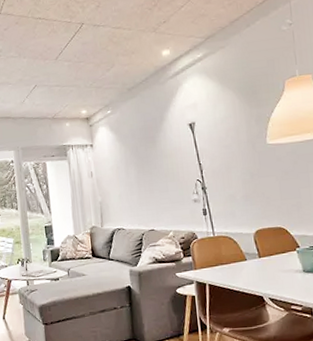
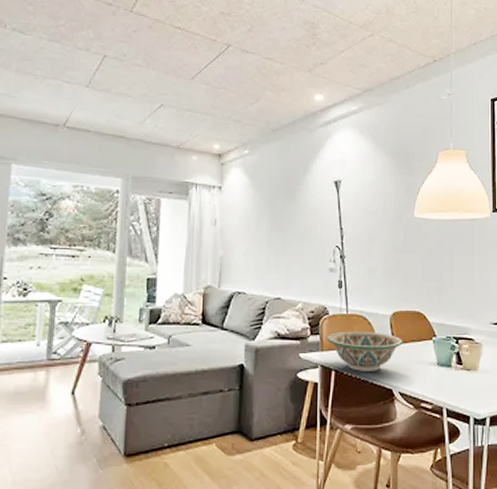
decorative bowl: none [198,249,268,284] -> present [326,331,403,371]

